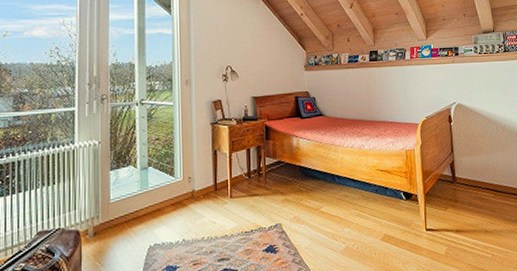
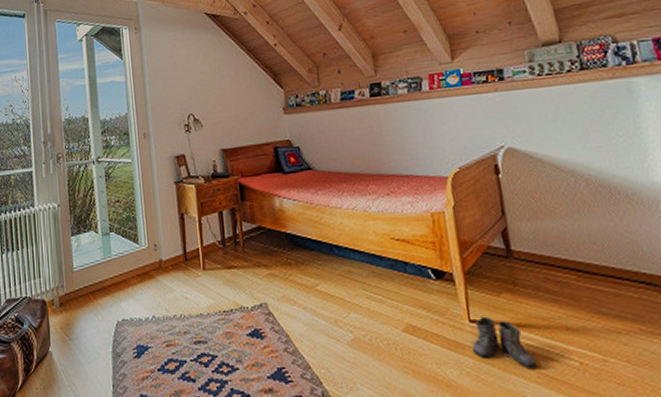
boots: none [426,225,466,261] -> present [470,316,537,368]

